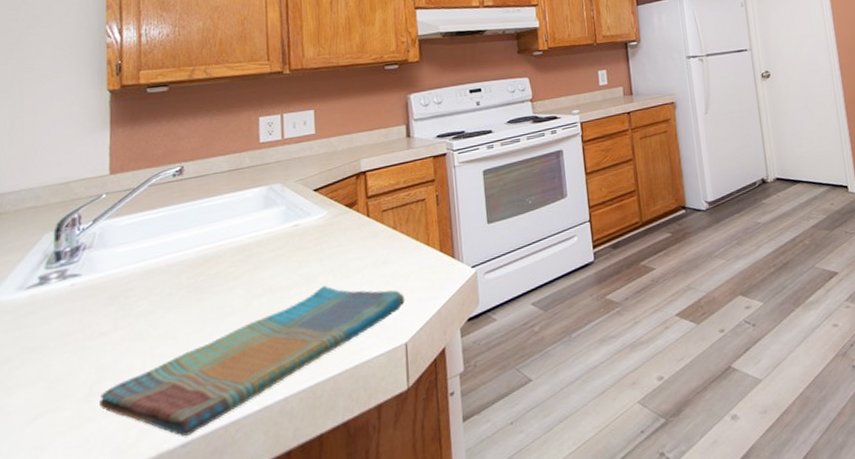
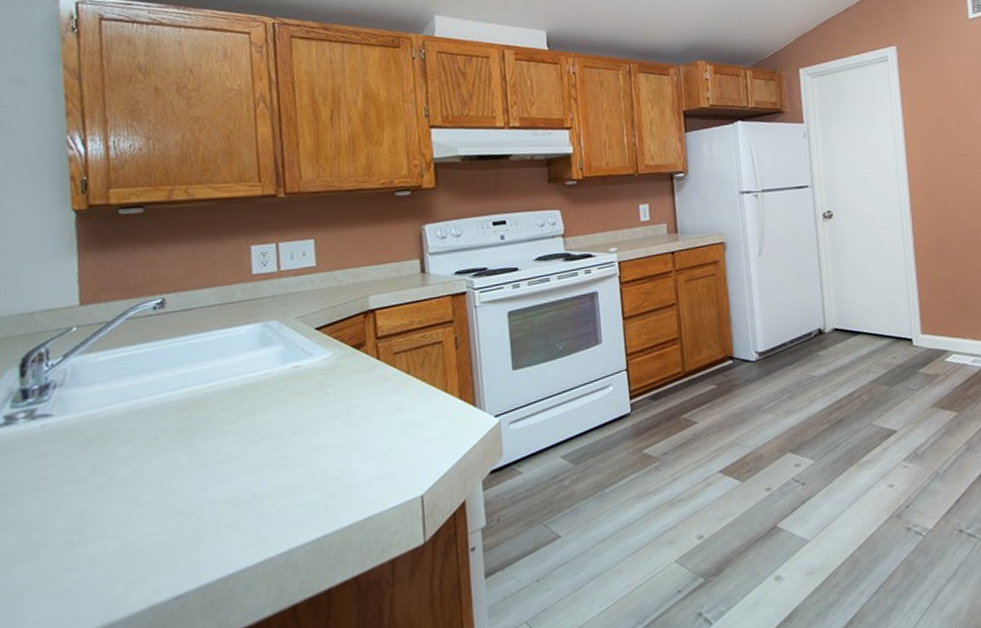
dish towel: present [99,285,405,436] -> none [81,433,421,588]

